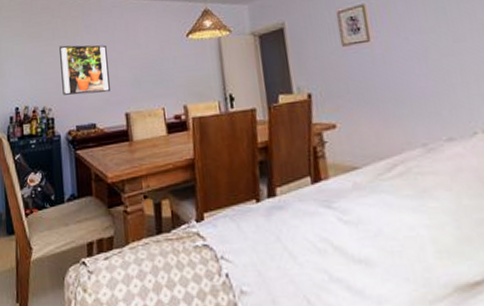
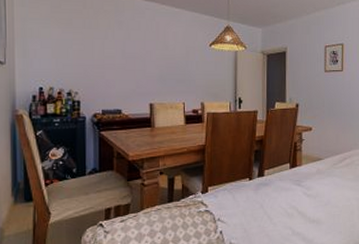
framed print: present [59,45,110,95] -> none [90,36,137,84]

